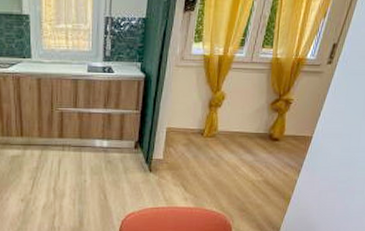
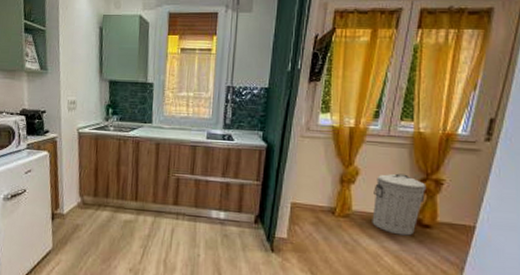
trash can: none [233,96,279,149] -> present [372,173,427,236]

